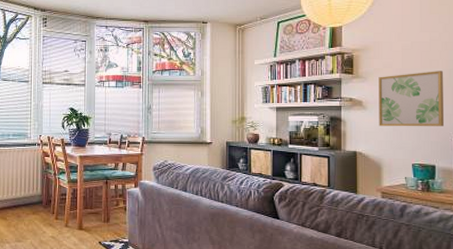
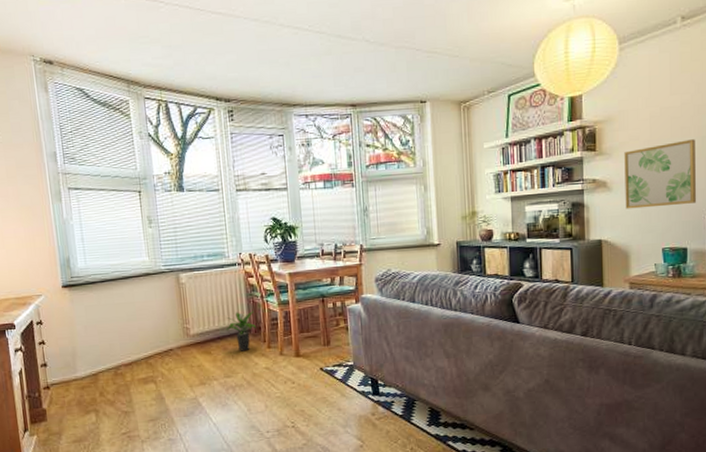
potted plant: none [21,185,48,220] -> present [226,310,257,352]

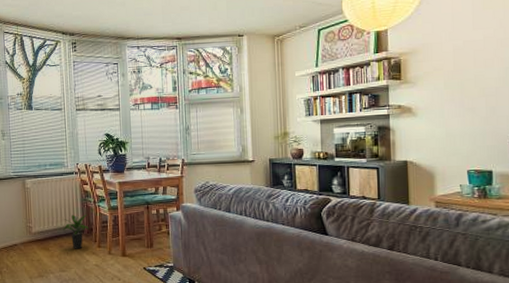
wall art: present [624,139,697,209] -> none [428,70,502,133]

